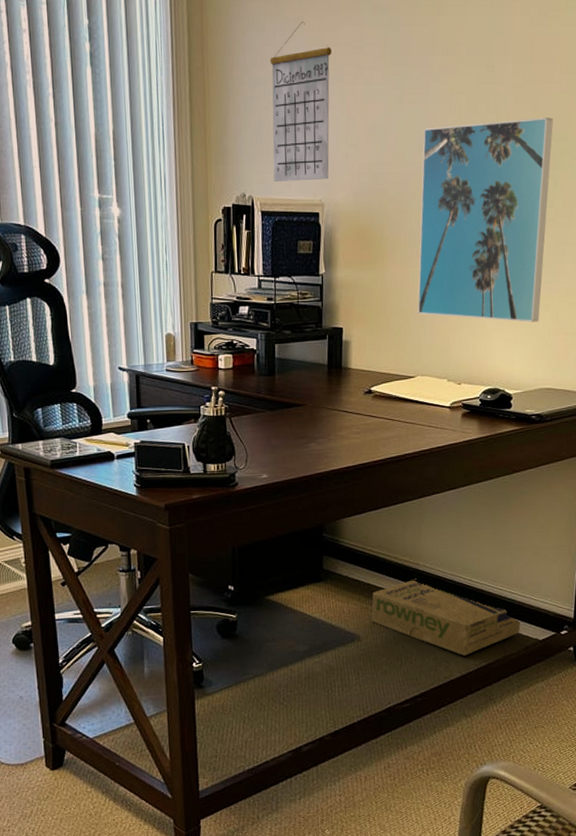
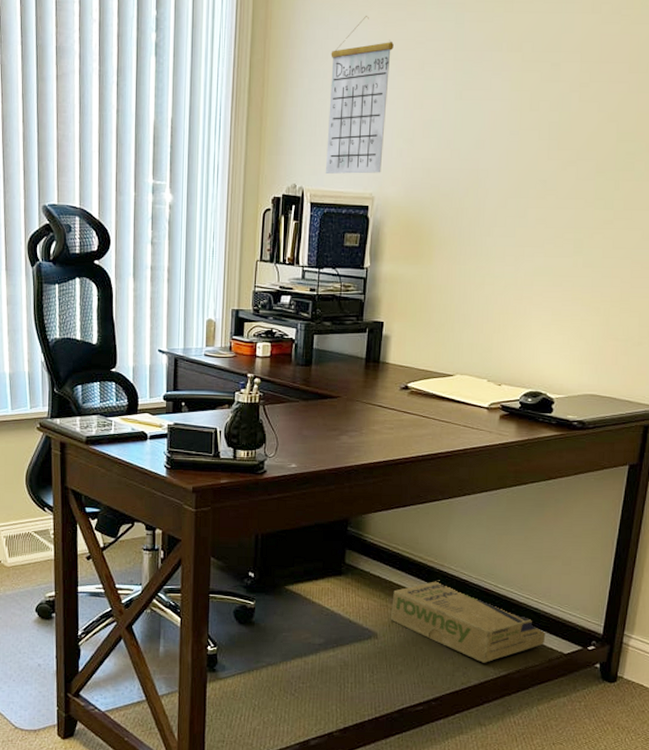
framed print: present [417,117,553,322] -> none [461,117,618,326]

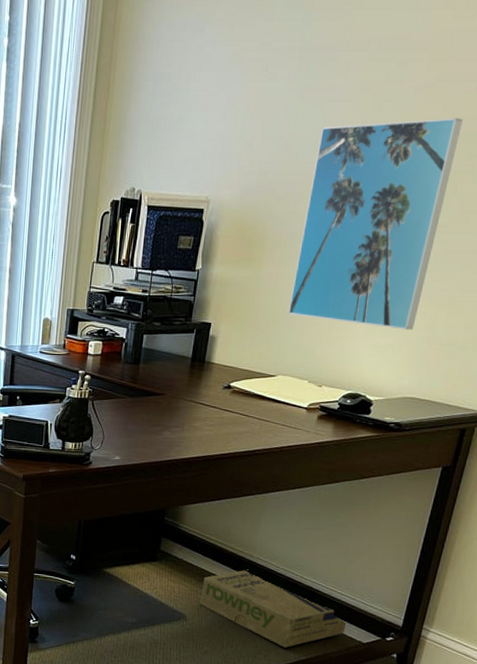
calendar: present [325,16,394,174] -> none [163,17,239,177]
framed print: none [461,117,618,326] -> present [287,118,463,330]

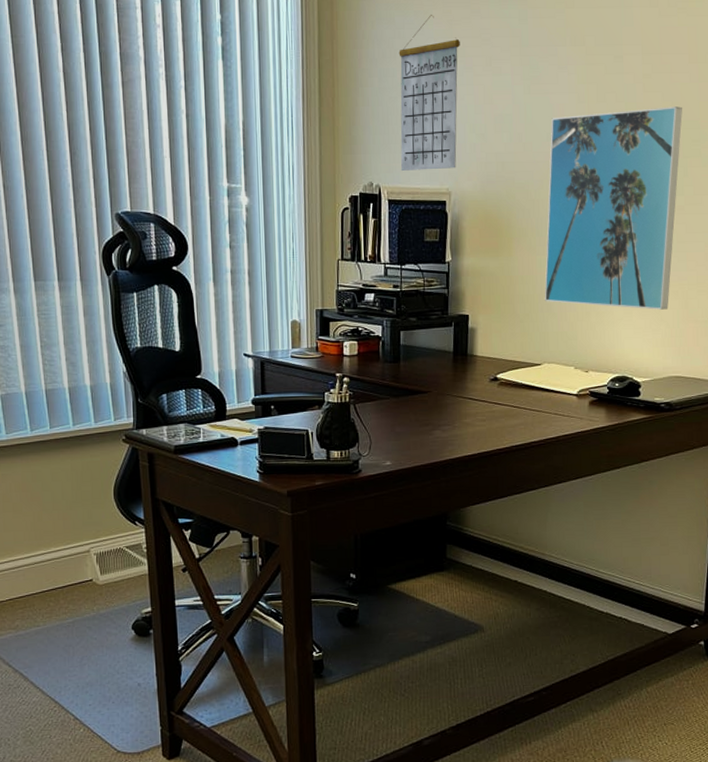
calendar: none [163,17,239,177] -> present [398,15,460,171]
cardboard box: present [199,569,347,648] -> none [495,569,650,649]

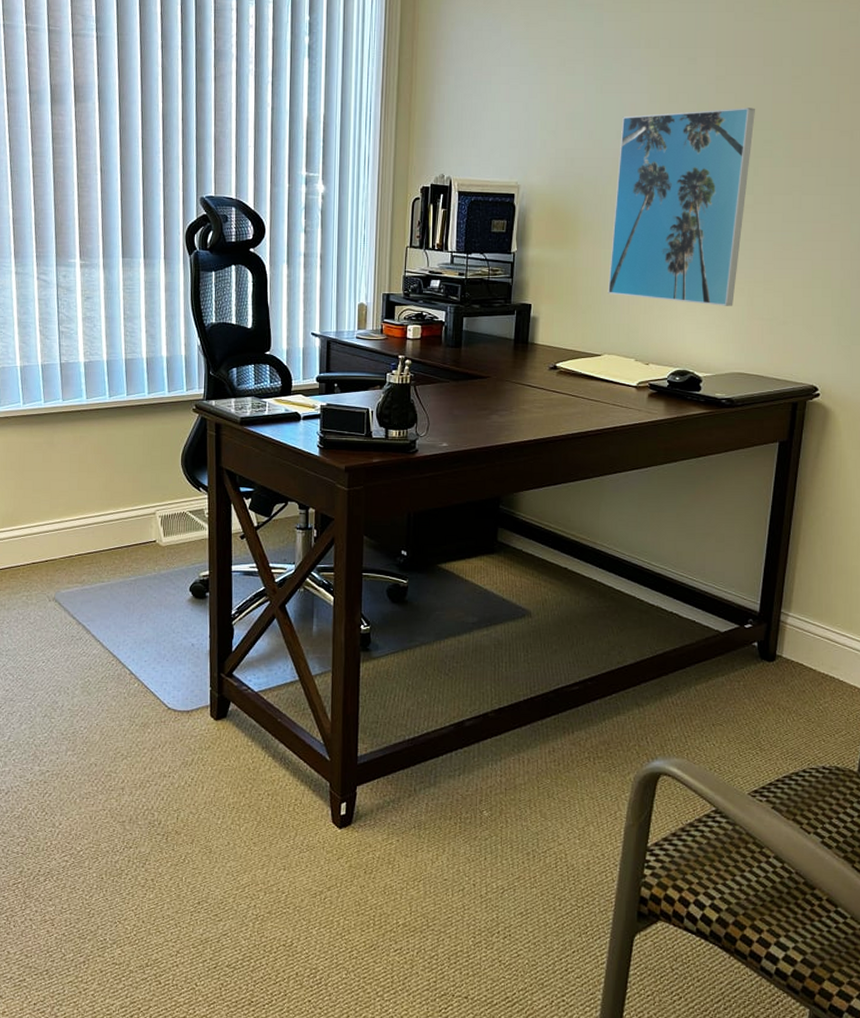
calendar: present [398,15,460,171] -> none [472,18,536,164]

